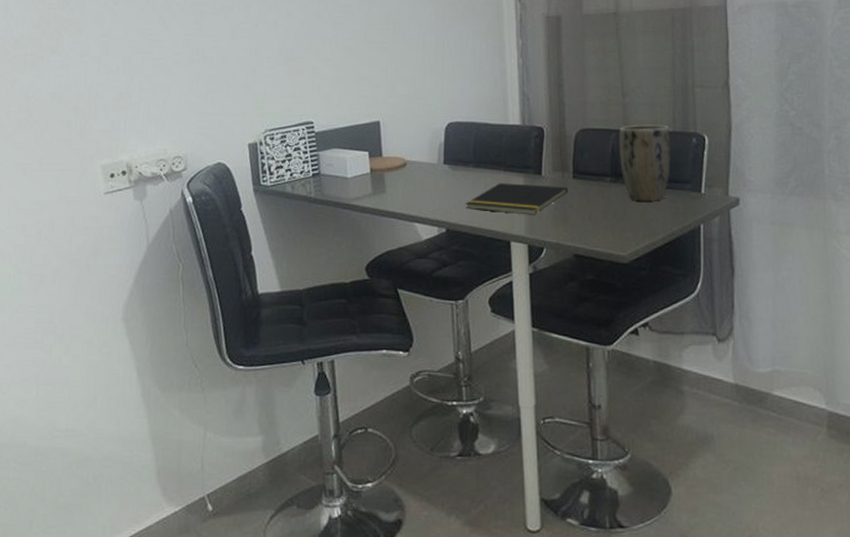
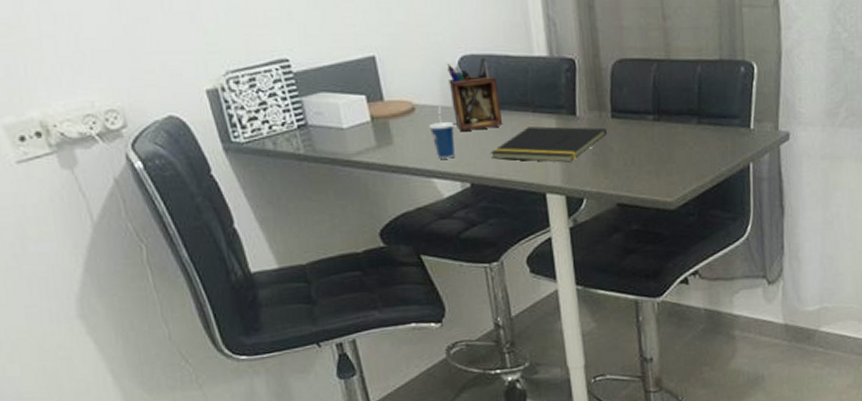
cup: none [416,162,437,207] -> present [429,105,455,159]
desk organizer: none [436,124,478,185] -> present [447,57,503,132]
plant pot: present [618,124,671,202] -> none [660,52,718,141]

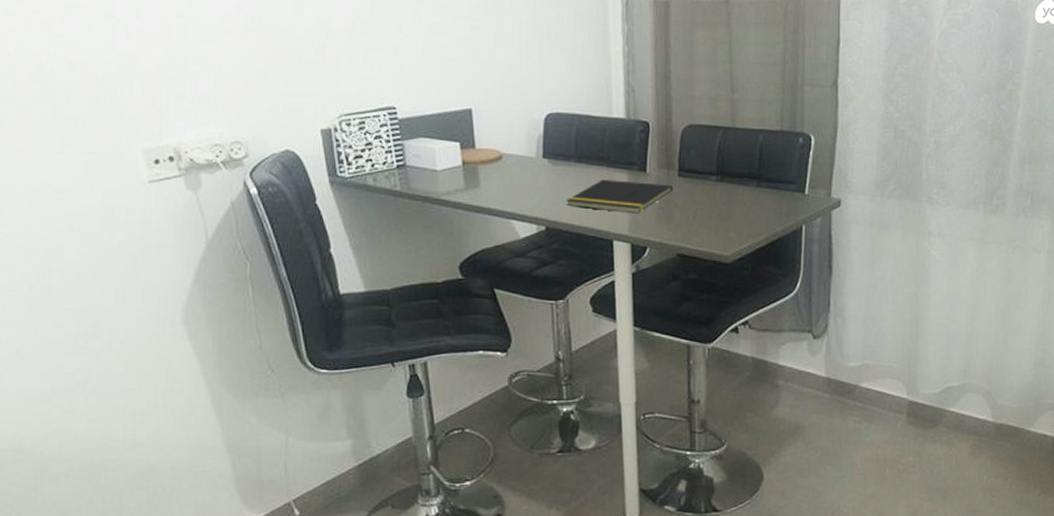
cup: present [429,105,455,159] -> none [513,155,535,203]
desk organizer: present [447,57,503,132] -> none [534,115,580,180]

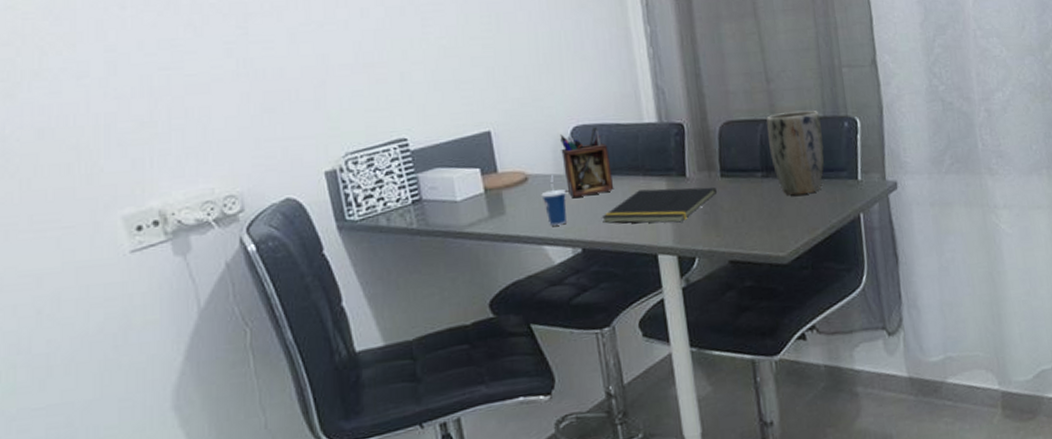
cup: none [513,155,535,203] -> present [541,174,567,226]
desk organizer: none [534,115,580,180] -> present [560,126,614,199]
plant pot: none [726,122,777,201] -> present [766,110,825,195]

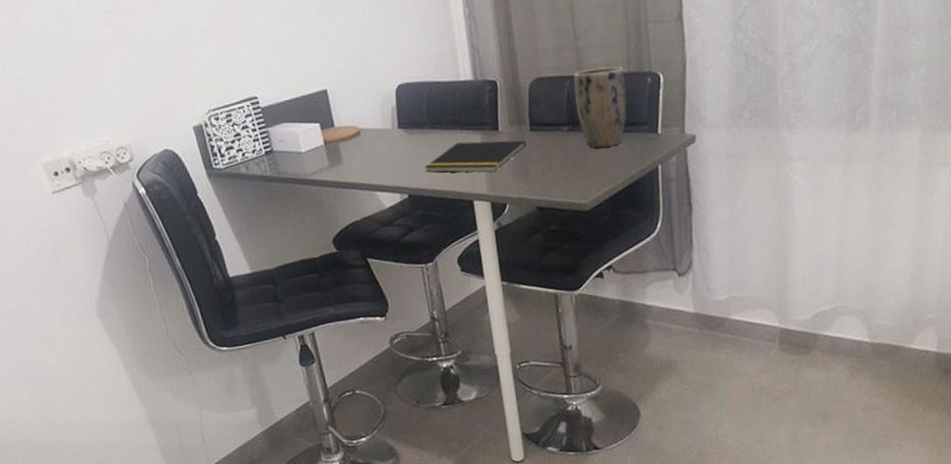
cup: present [541,174,567,226] -> none [372,128,395,175]
desk organizer: present [560,126,614,199] -> none [387,84,435,150]

